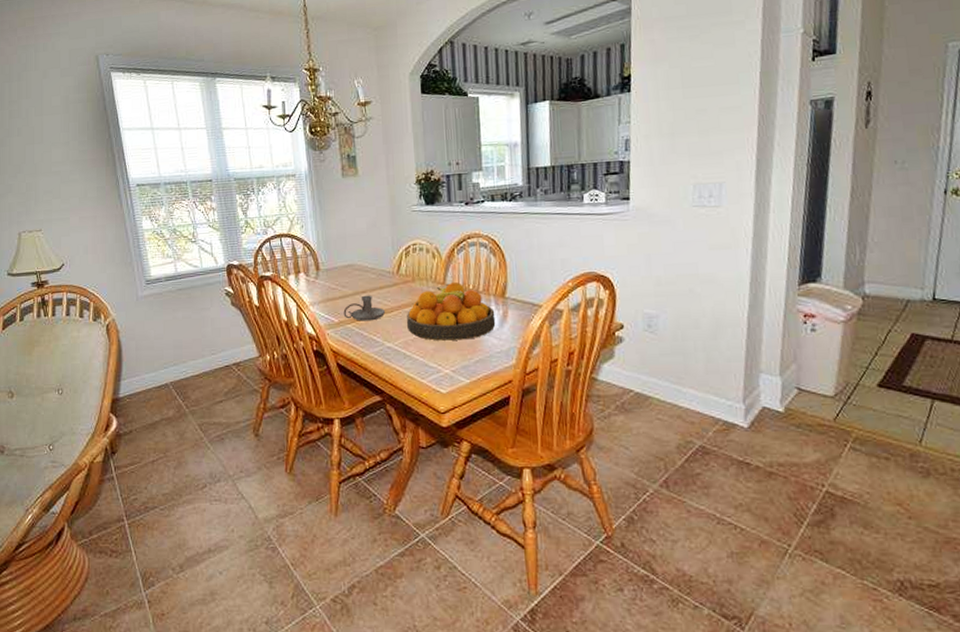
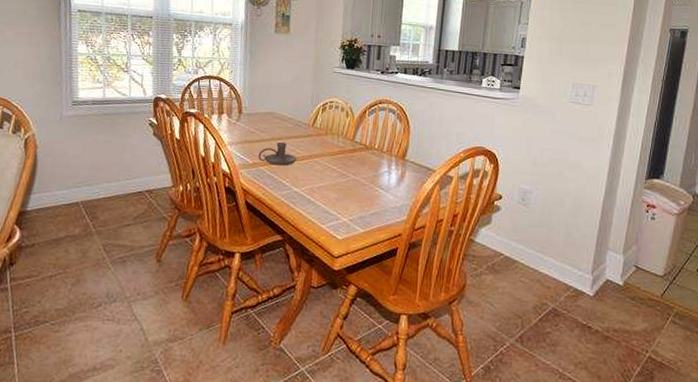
fruit bowl: present [407,282,496,341] -> none [315,140,394,193]

